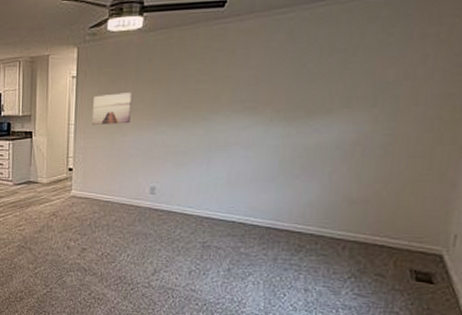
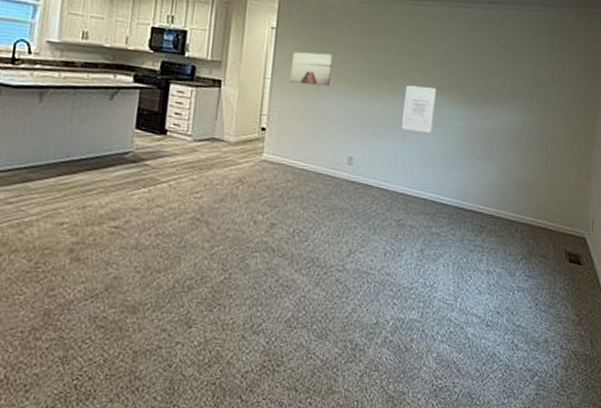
wall art: none [206,108,248,156] -> present [402,85,437,133]

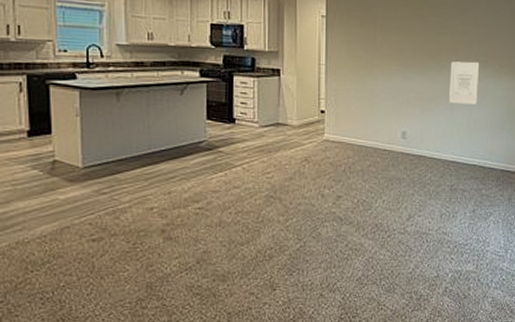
wall art: present [290,51,333,87] -> none [343,37,381,68]

